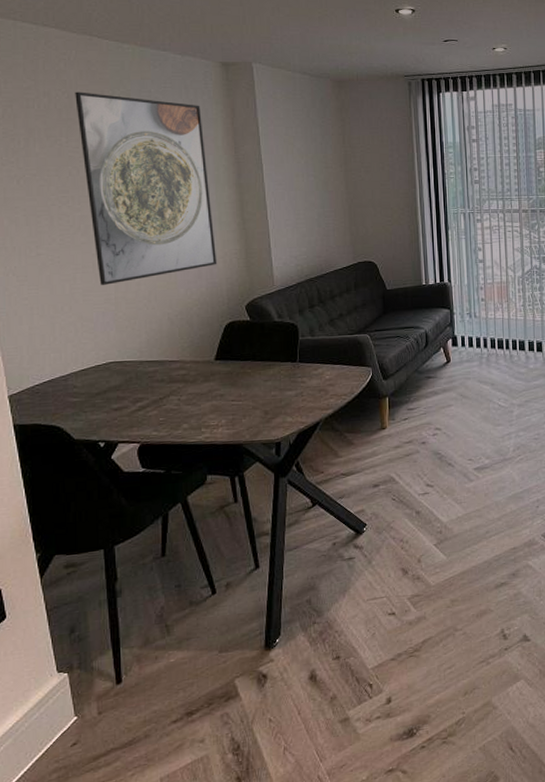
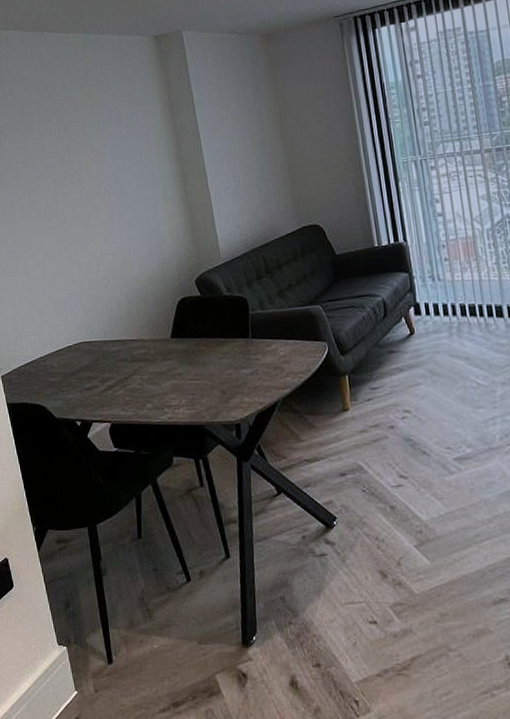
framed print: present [75,92,217,285] -> none [33,81,166,268]

